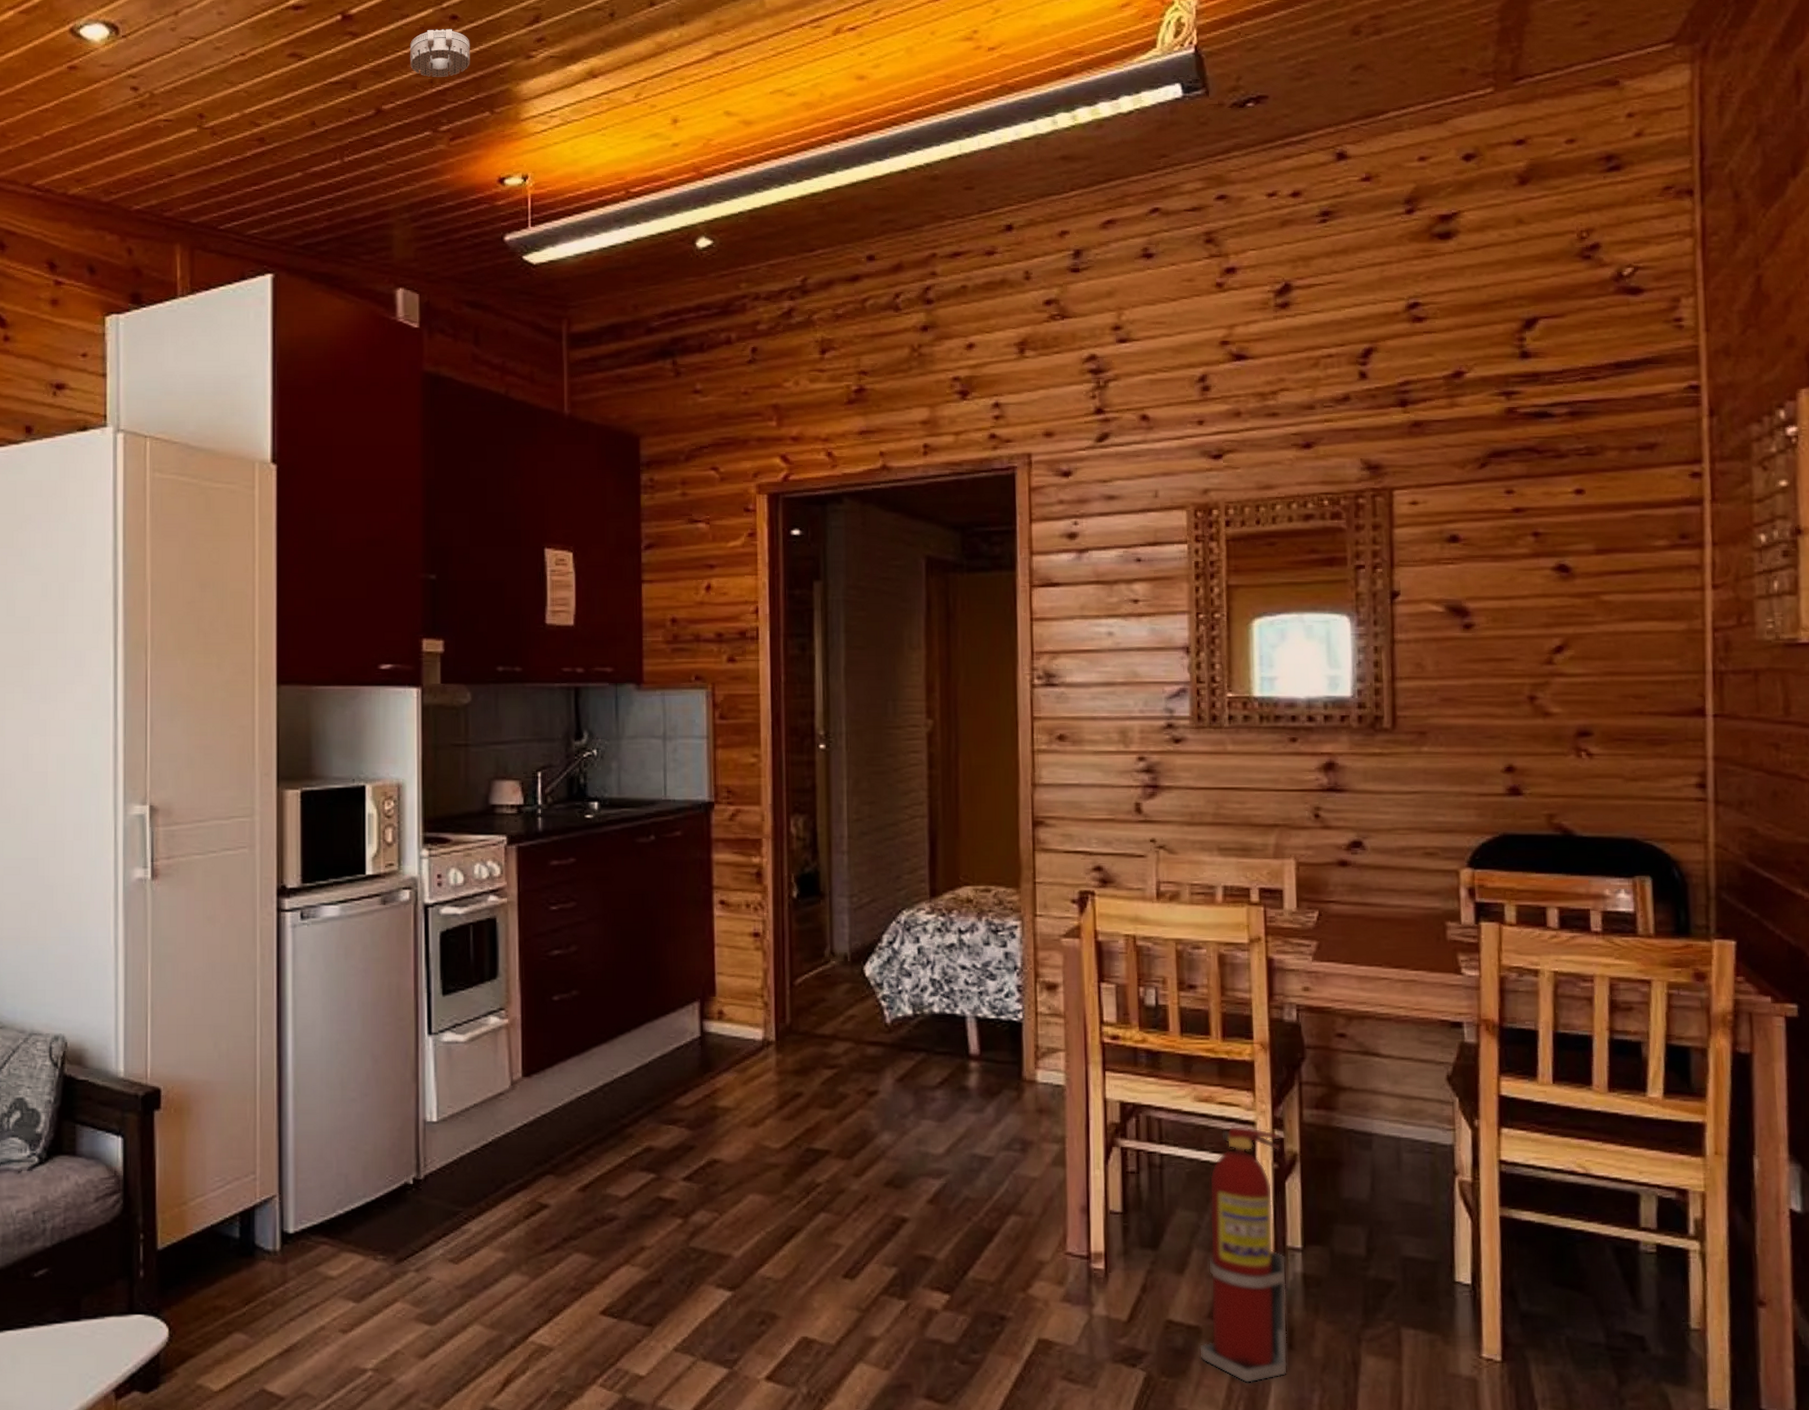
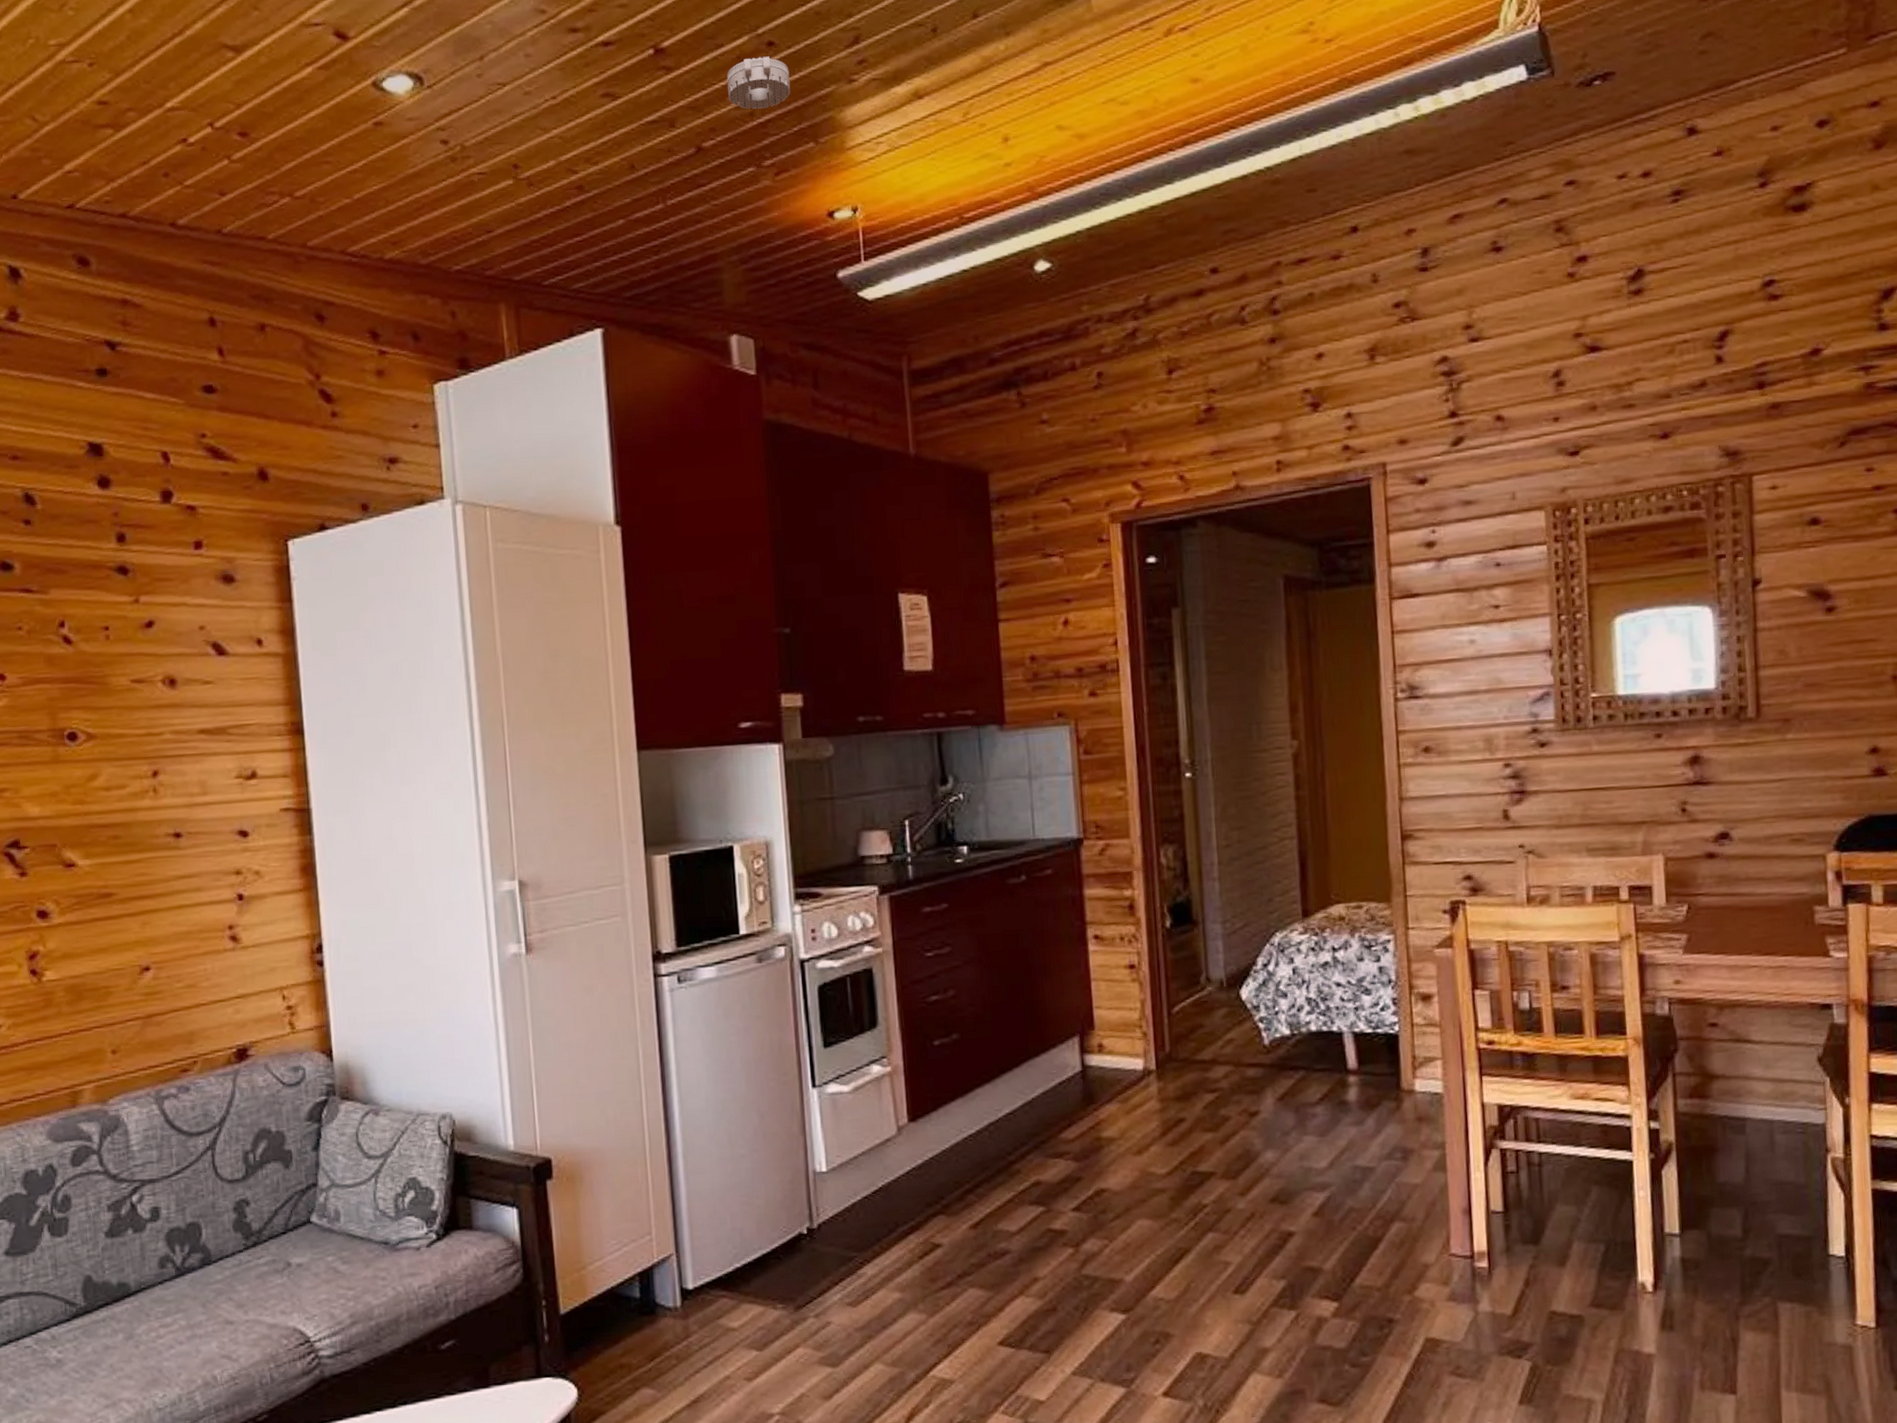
fire extinguisher: present [1198,1126,1288,1384] -> none [1582,1120,1669,1366]

